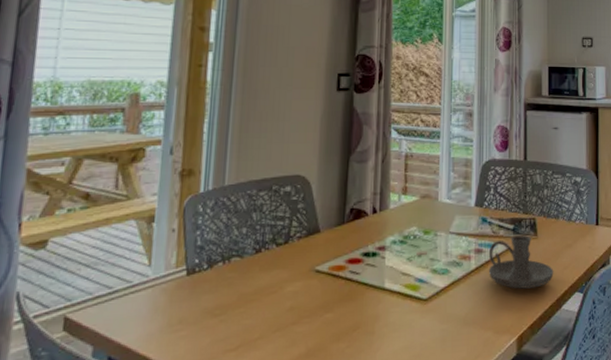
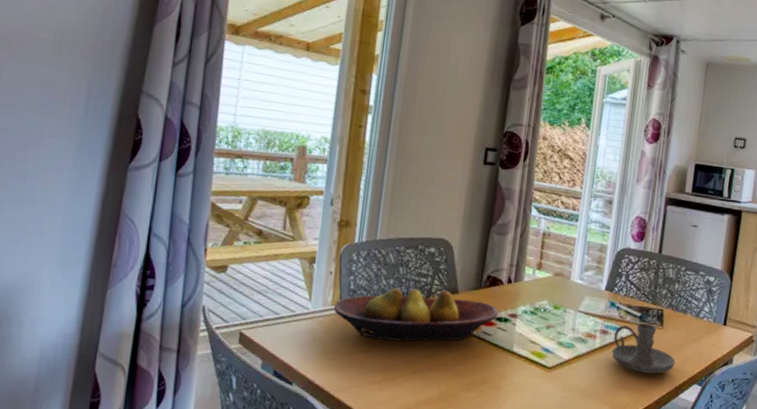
fruit bowl: none [179,231,366,300] -> present [334,288,499,342]

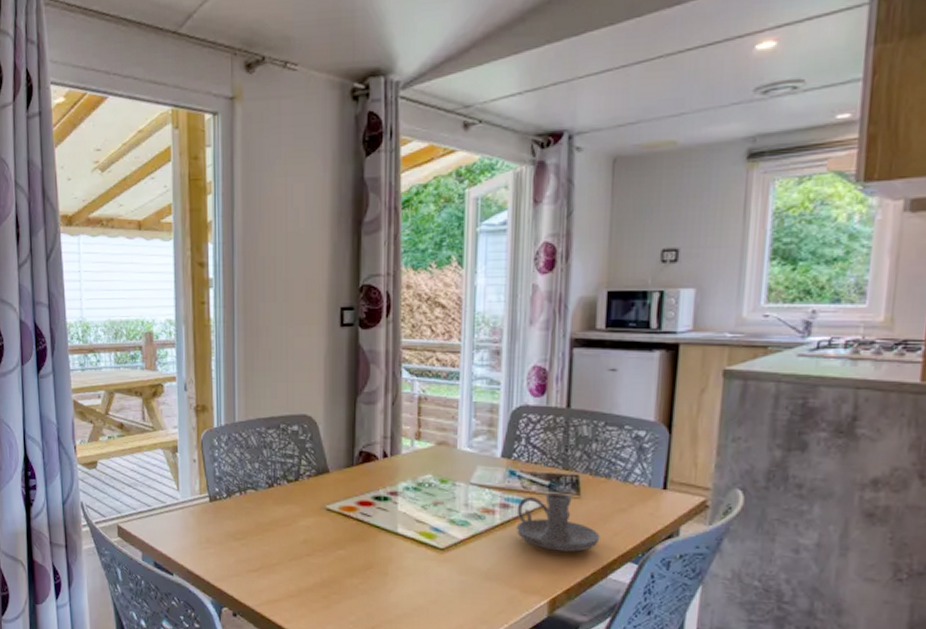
fruit bowl: present [334,288,499,342] -> none [203,471,376,528]

